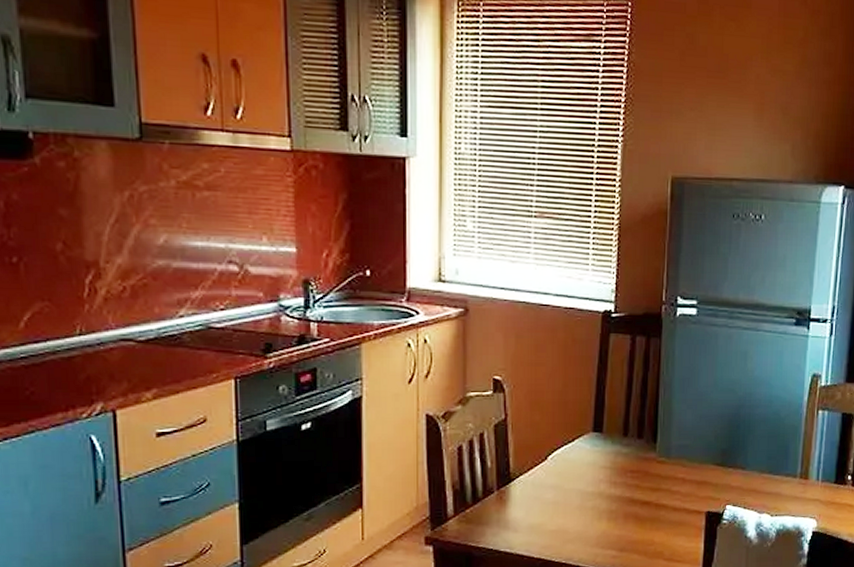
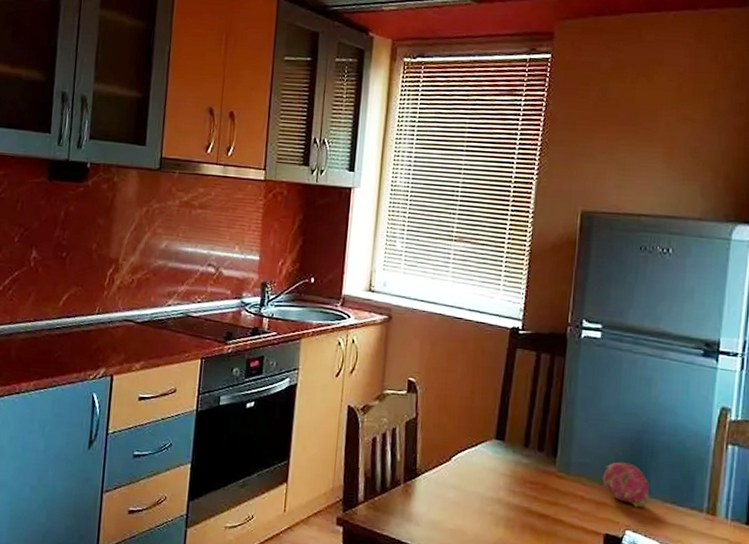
fruit: none [702,439,748,482] -> present [602,462,650,508]

